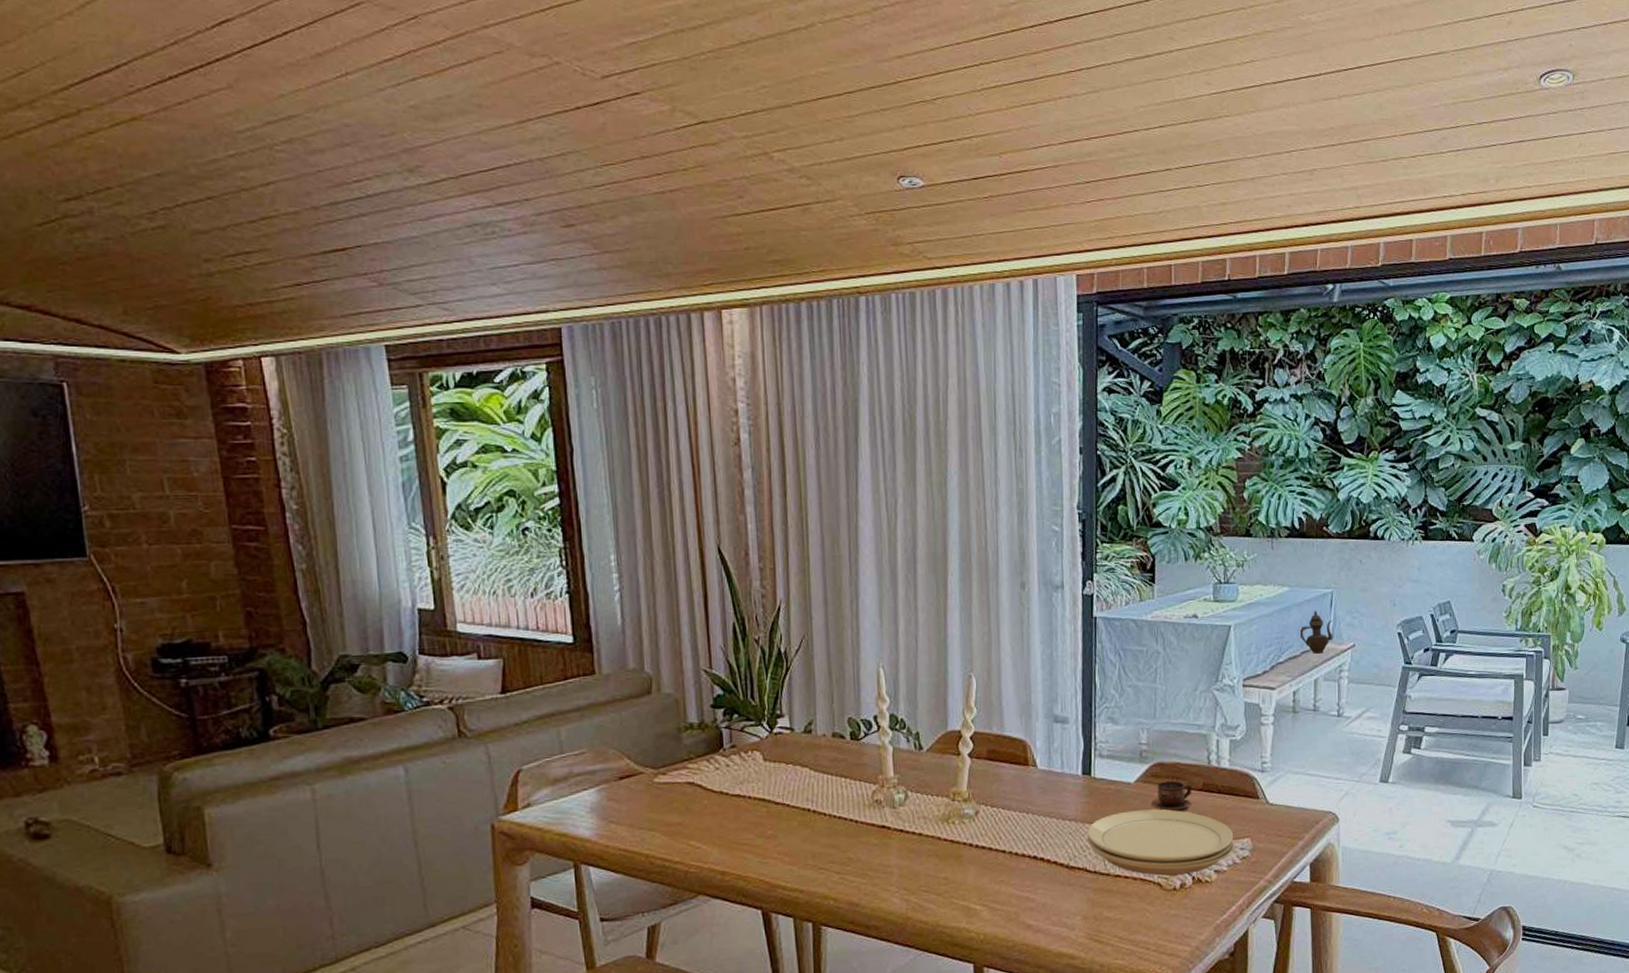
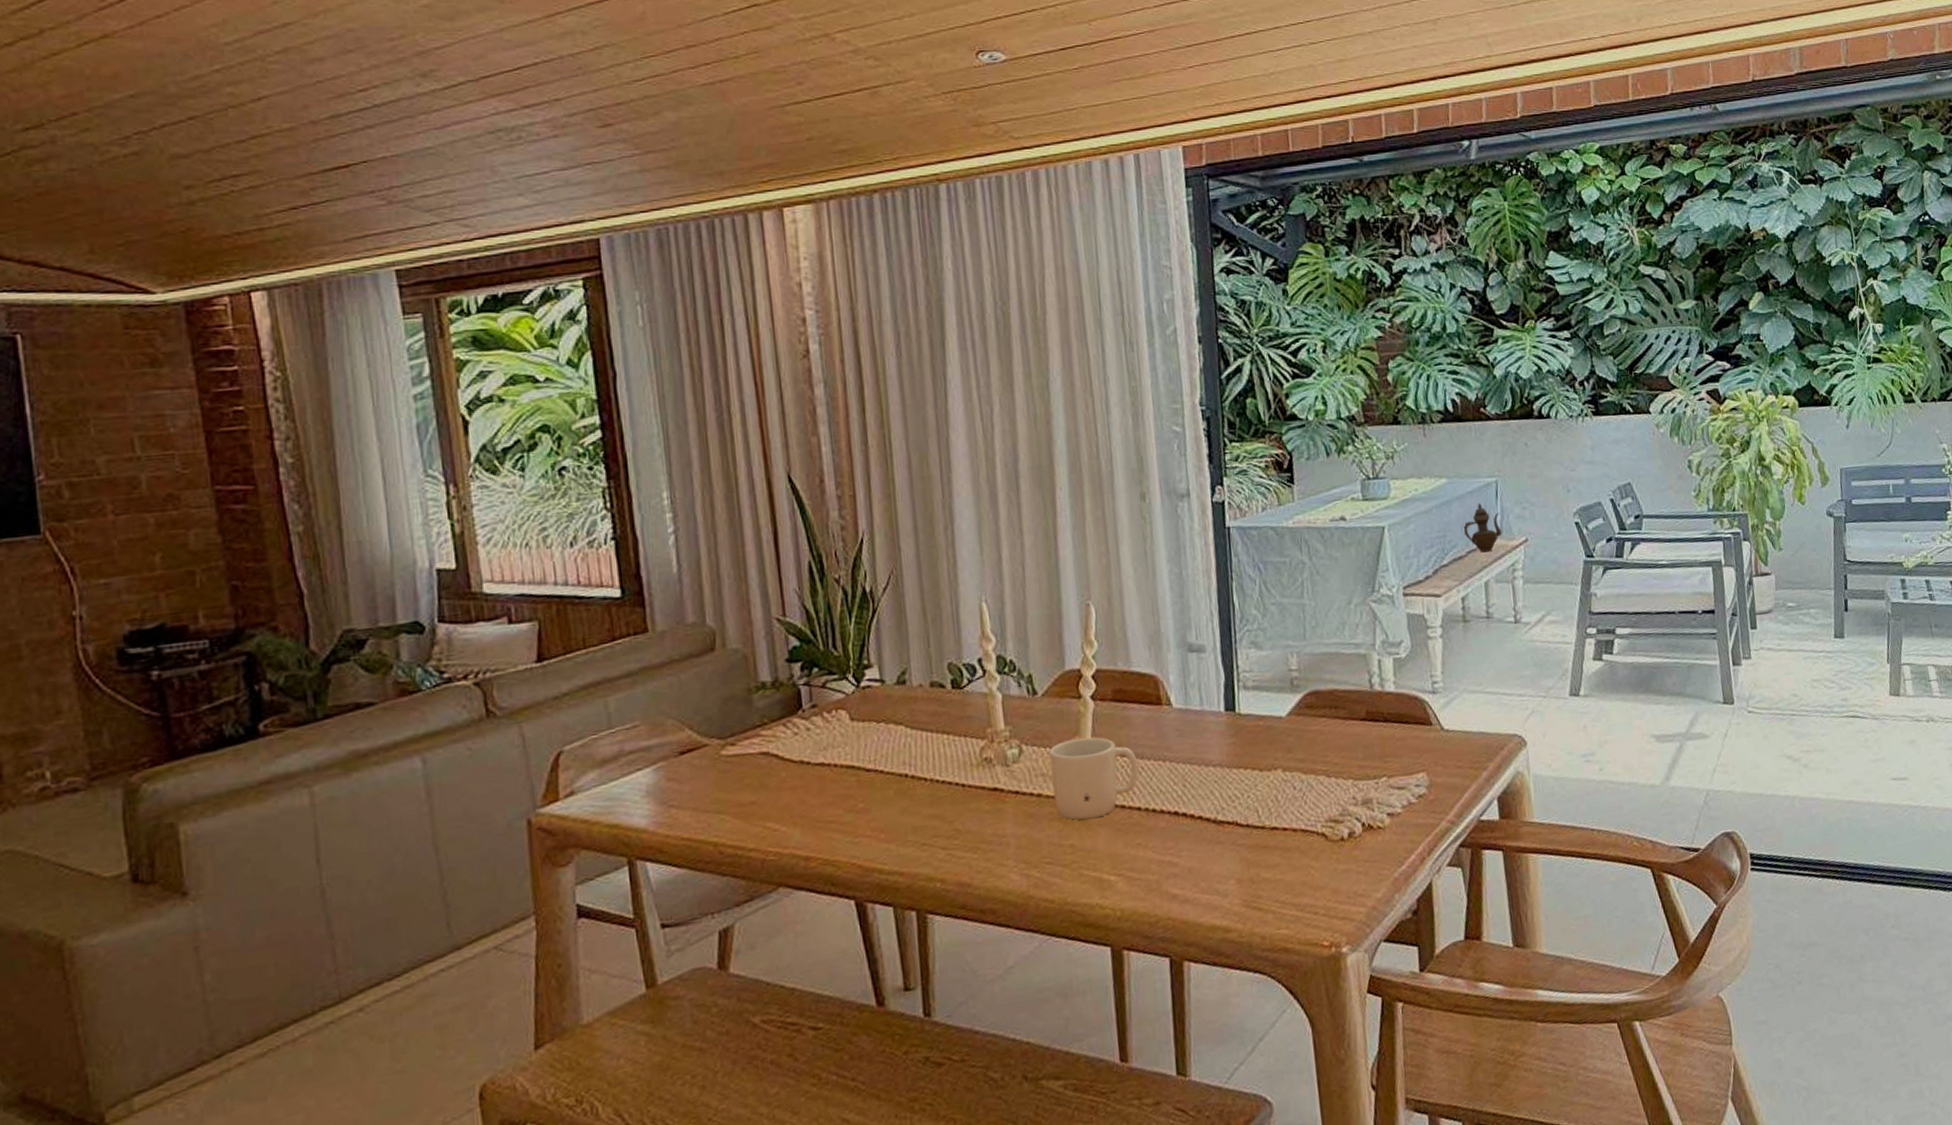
mug: none [930,789,1006,858] -> present [1049,737,1139,820]
plate: present [1086,809,1234,876] -> none [1235,745,1408,825]
cup: present [1150,780,1192,811] -> none [1307,711,1355,747]

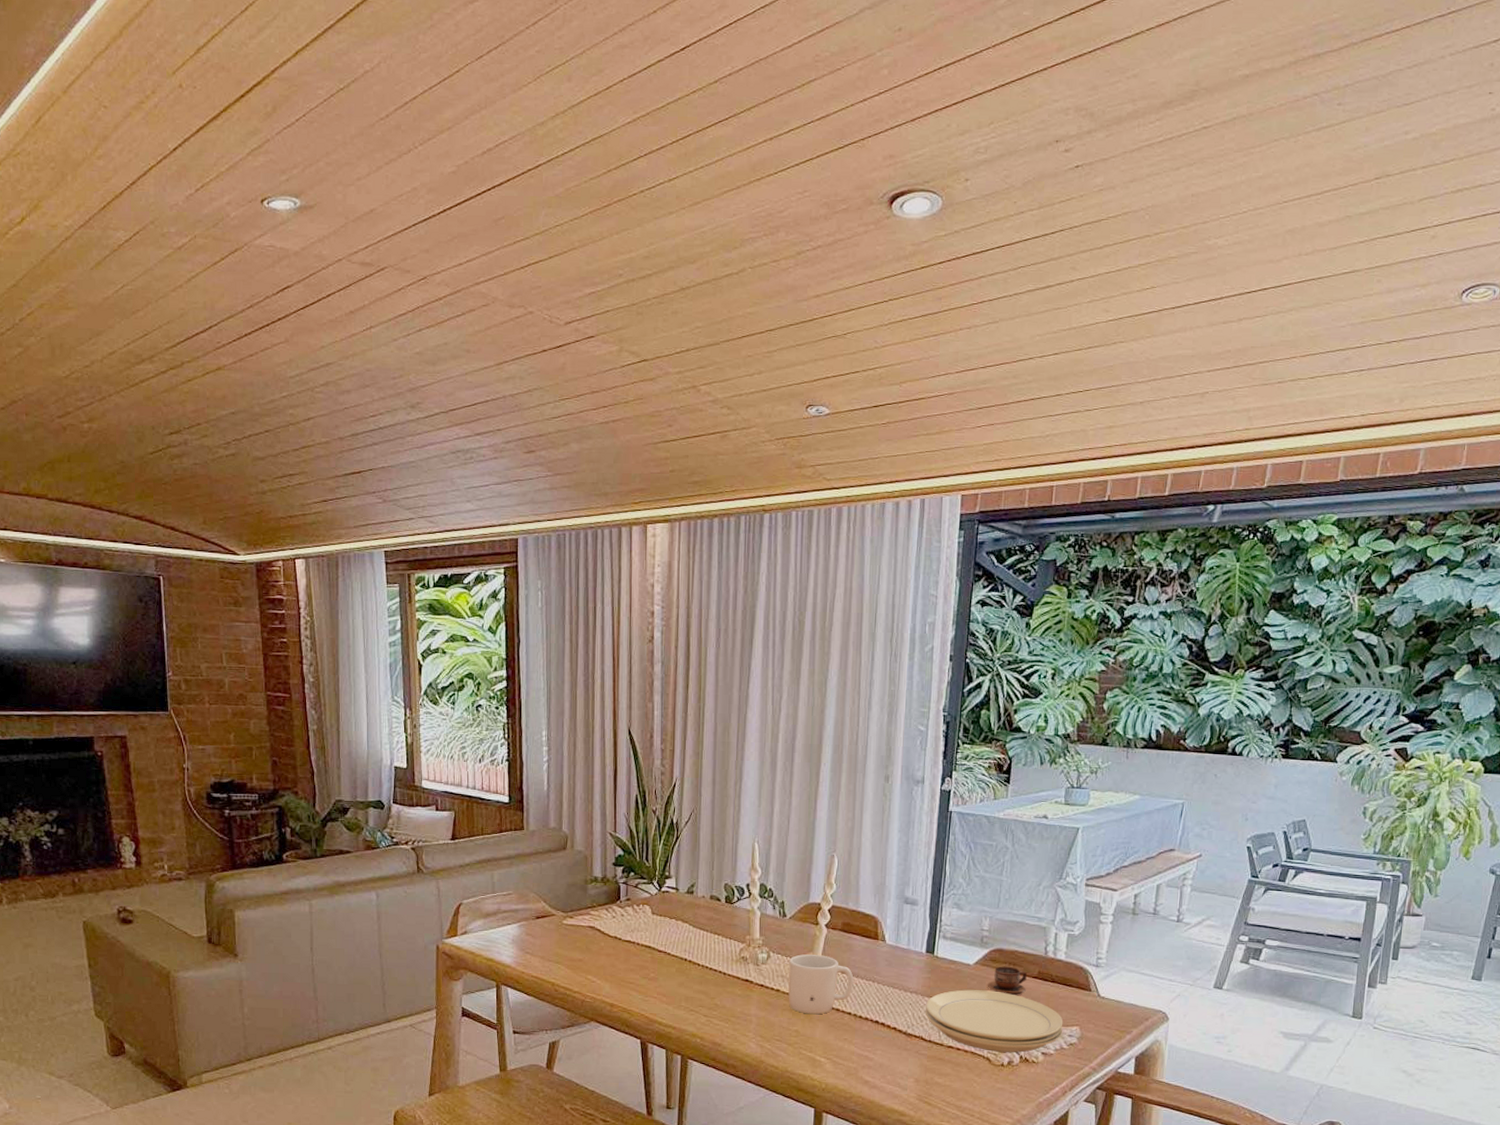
plate: none [1235,745,1408,825] -> present [925,989,1063,1053]
cup: none [1307,711,1355,747] -> present [987,966,1027,995]
teapot: present [1462,502,1502,553] -> none [1145,819,1181,861]

